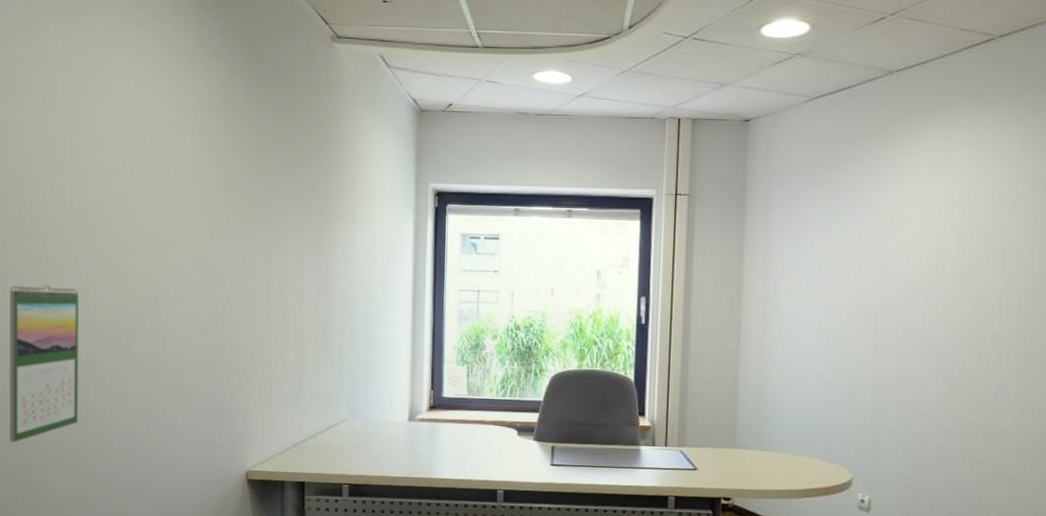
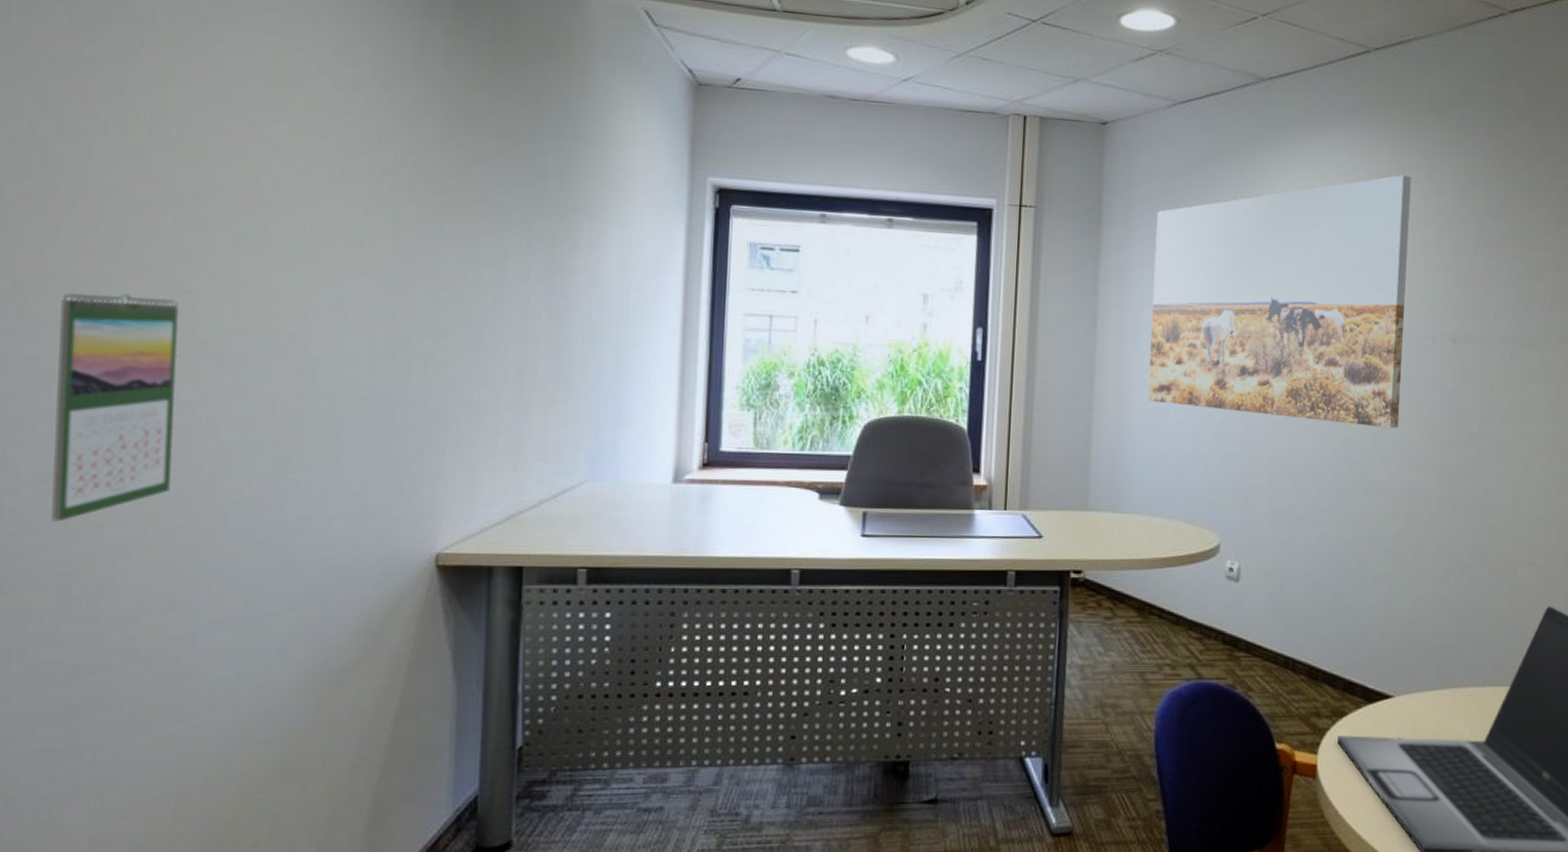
wall art: none [787,150,1035,380] -> present [1148,175,1411,428]

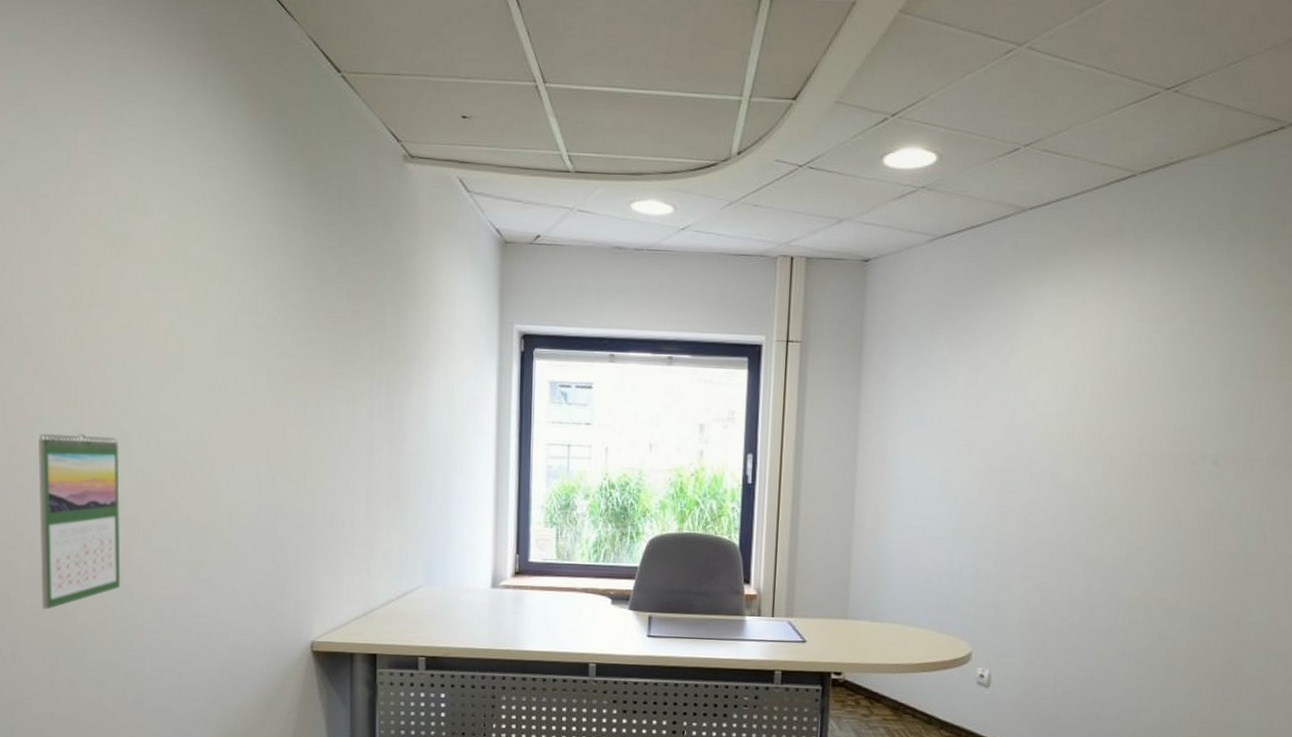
wall art: present [1148,175,1411,428] -> none [905,298,1176,547]

